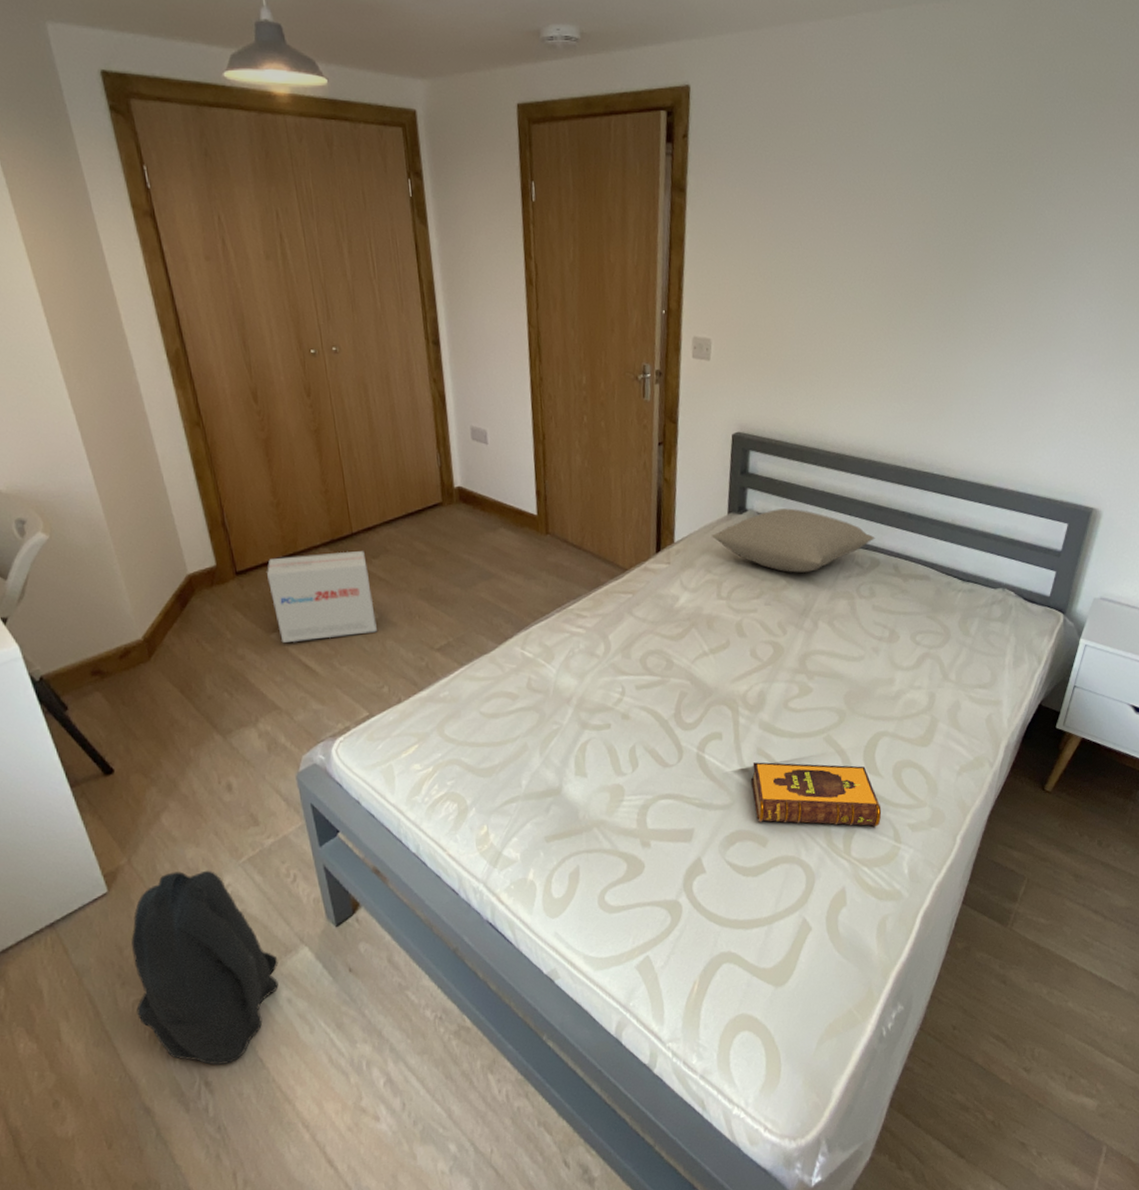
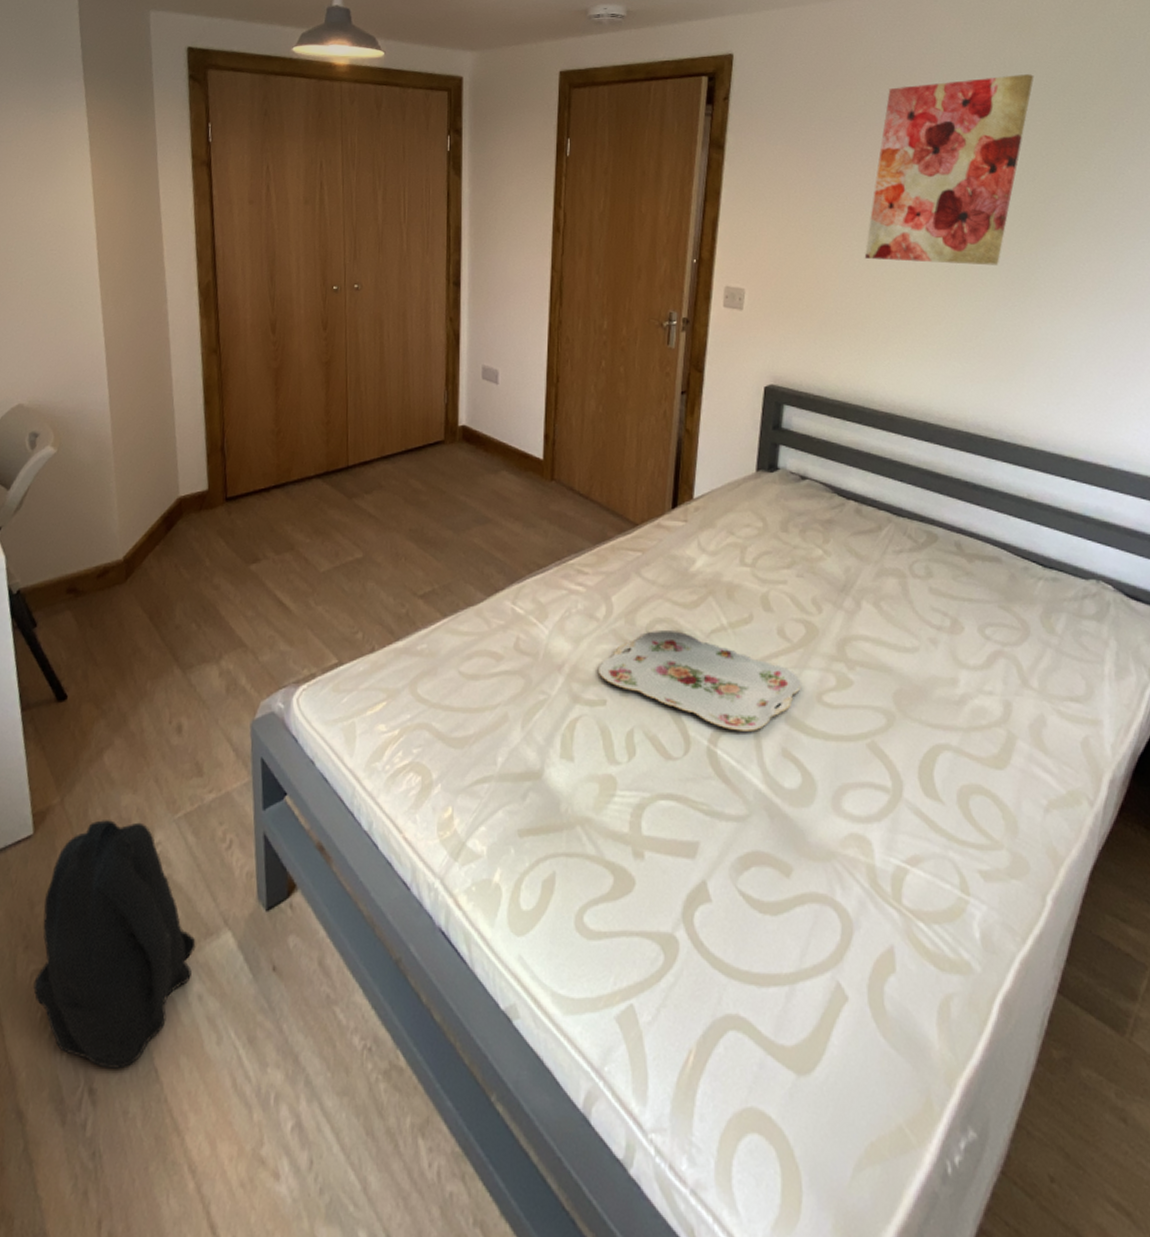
cardboard box: present [267,551,377,643] -> none [256,485,360,575]
serving tray: none [602,660,771,738] -> present [599,631,801,731]
pillow: present [711,508,875,573] -> none [736,469,932,543]
hardback book: present [751,762,882,827] -> none [774,766,943,869]
wall art: none [817,110,969,309] -> present [864,74,1034,265]

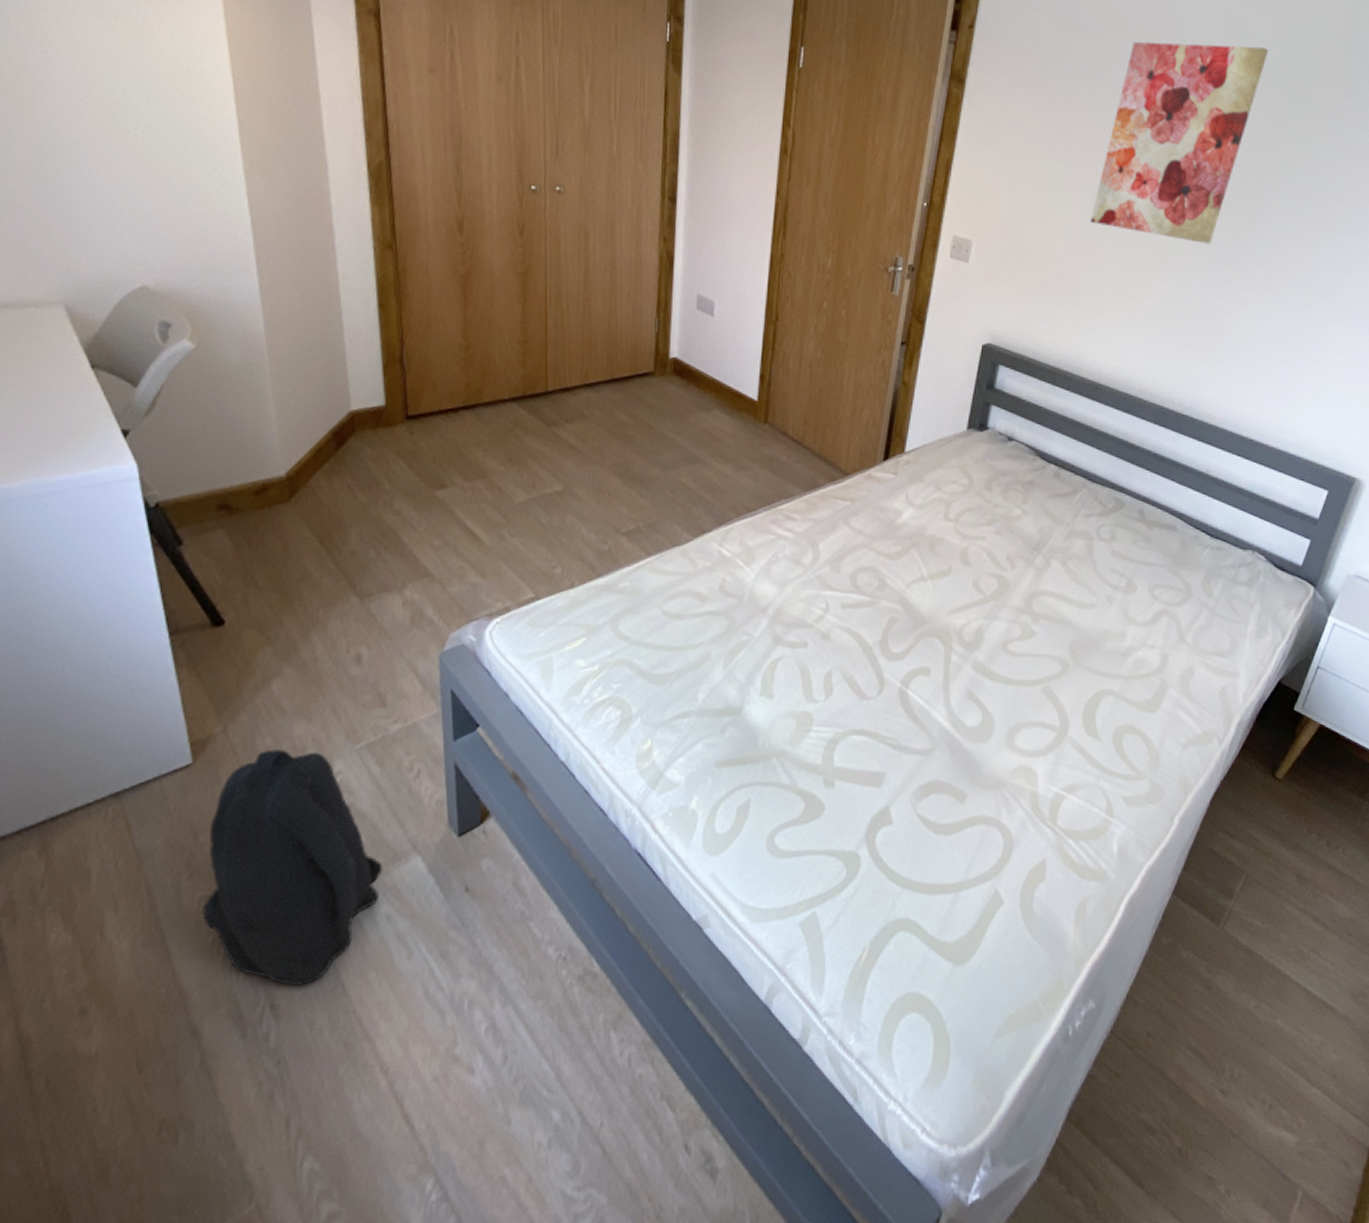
serving tray: present [599,631,801,731] -> none [802,579,990,675]

